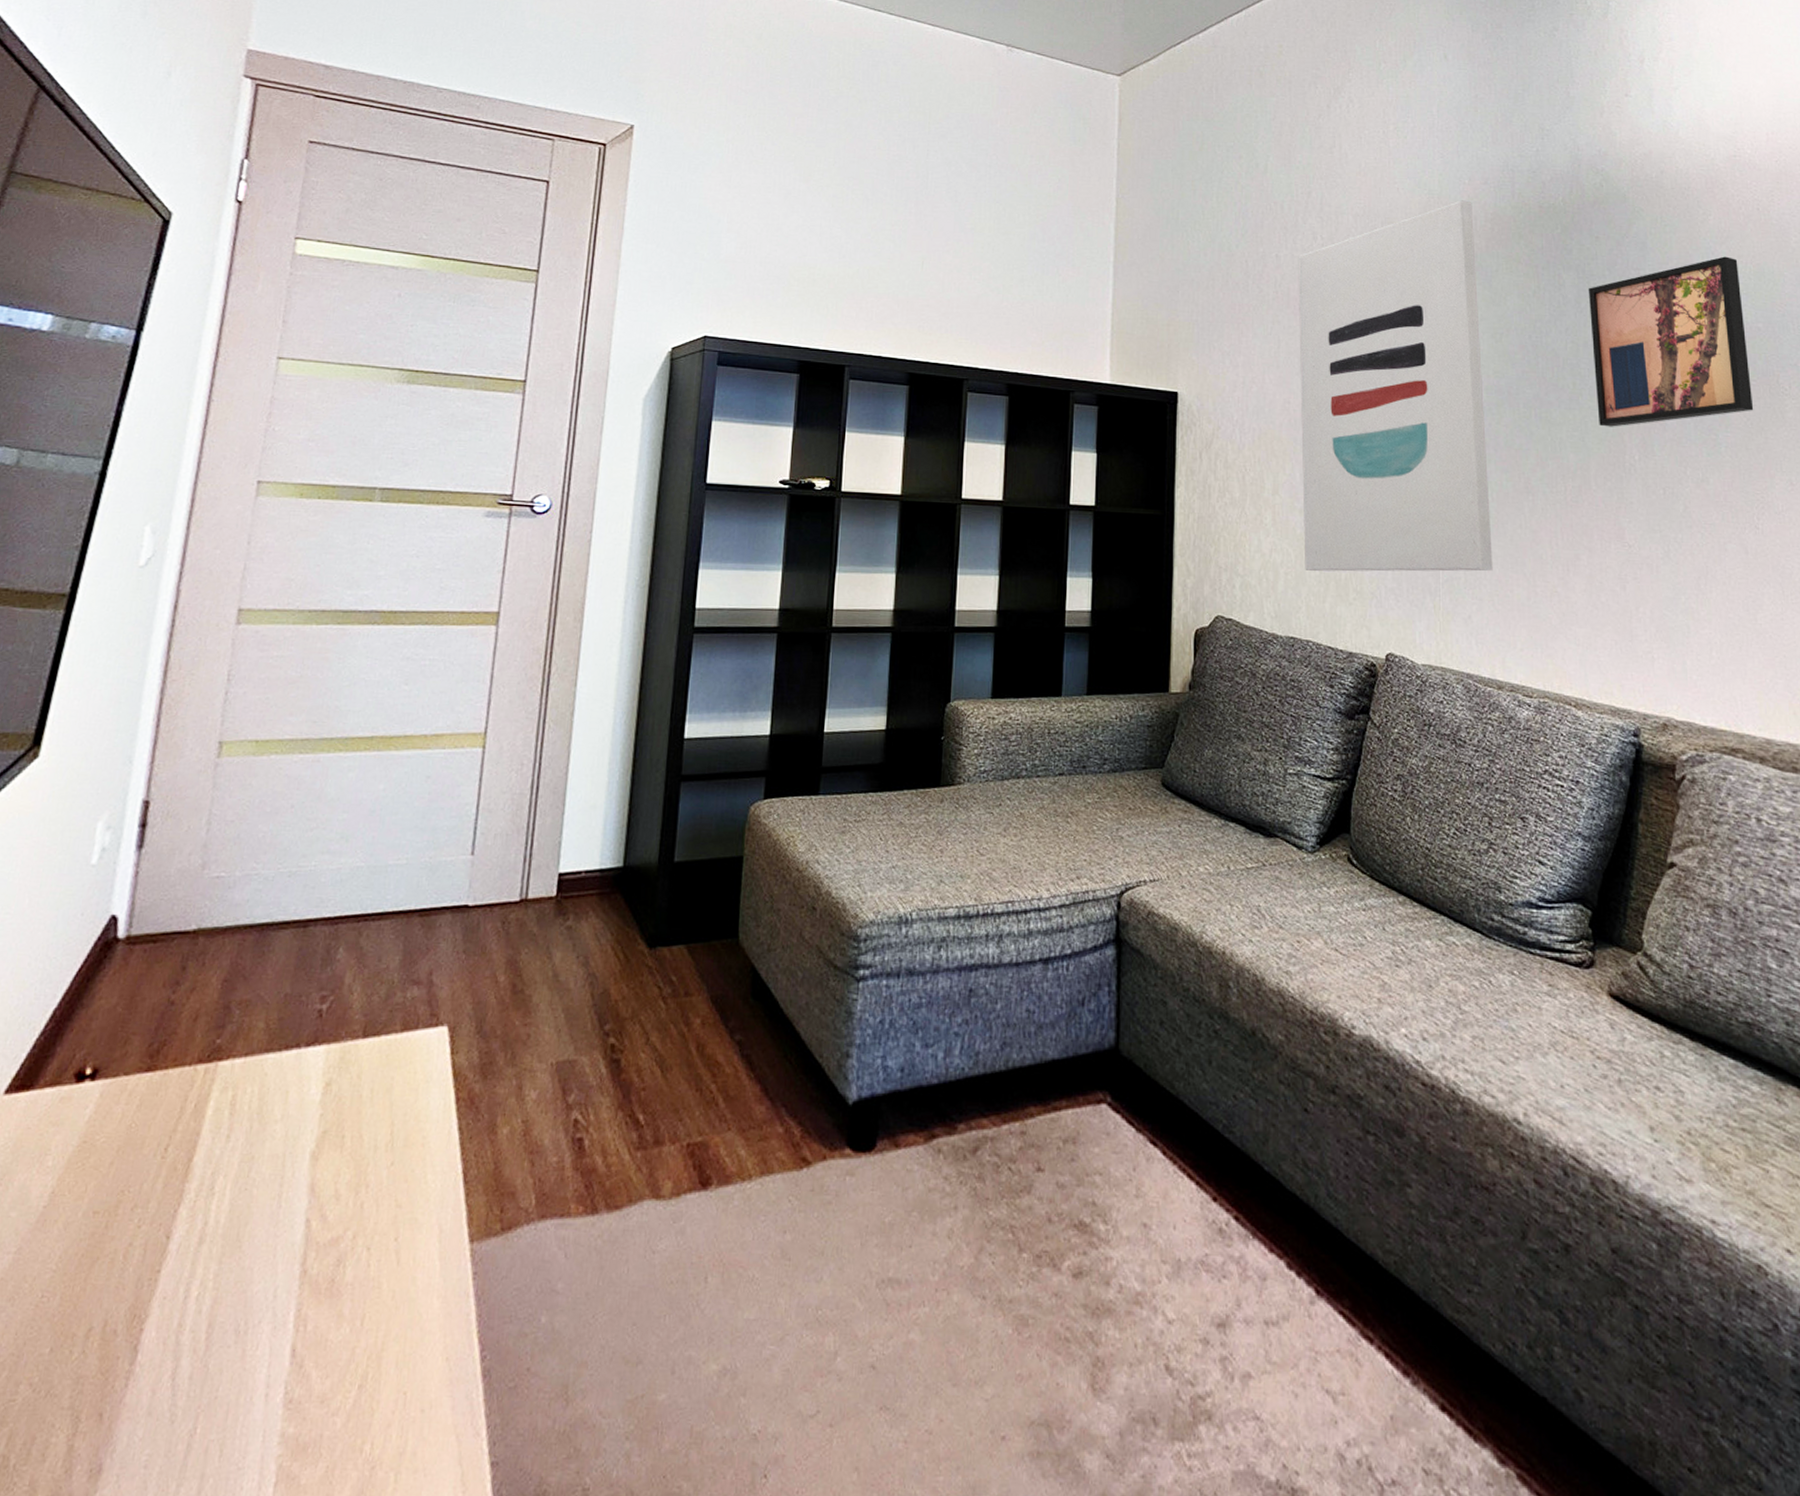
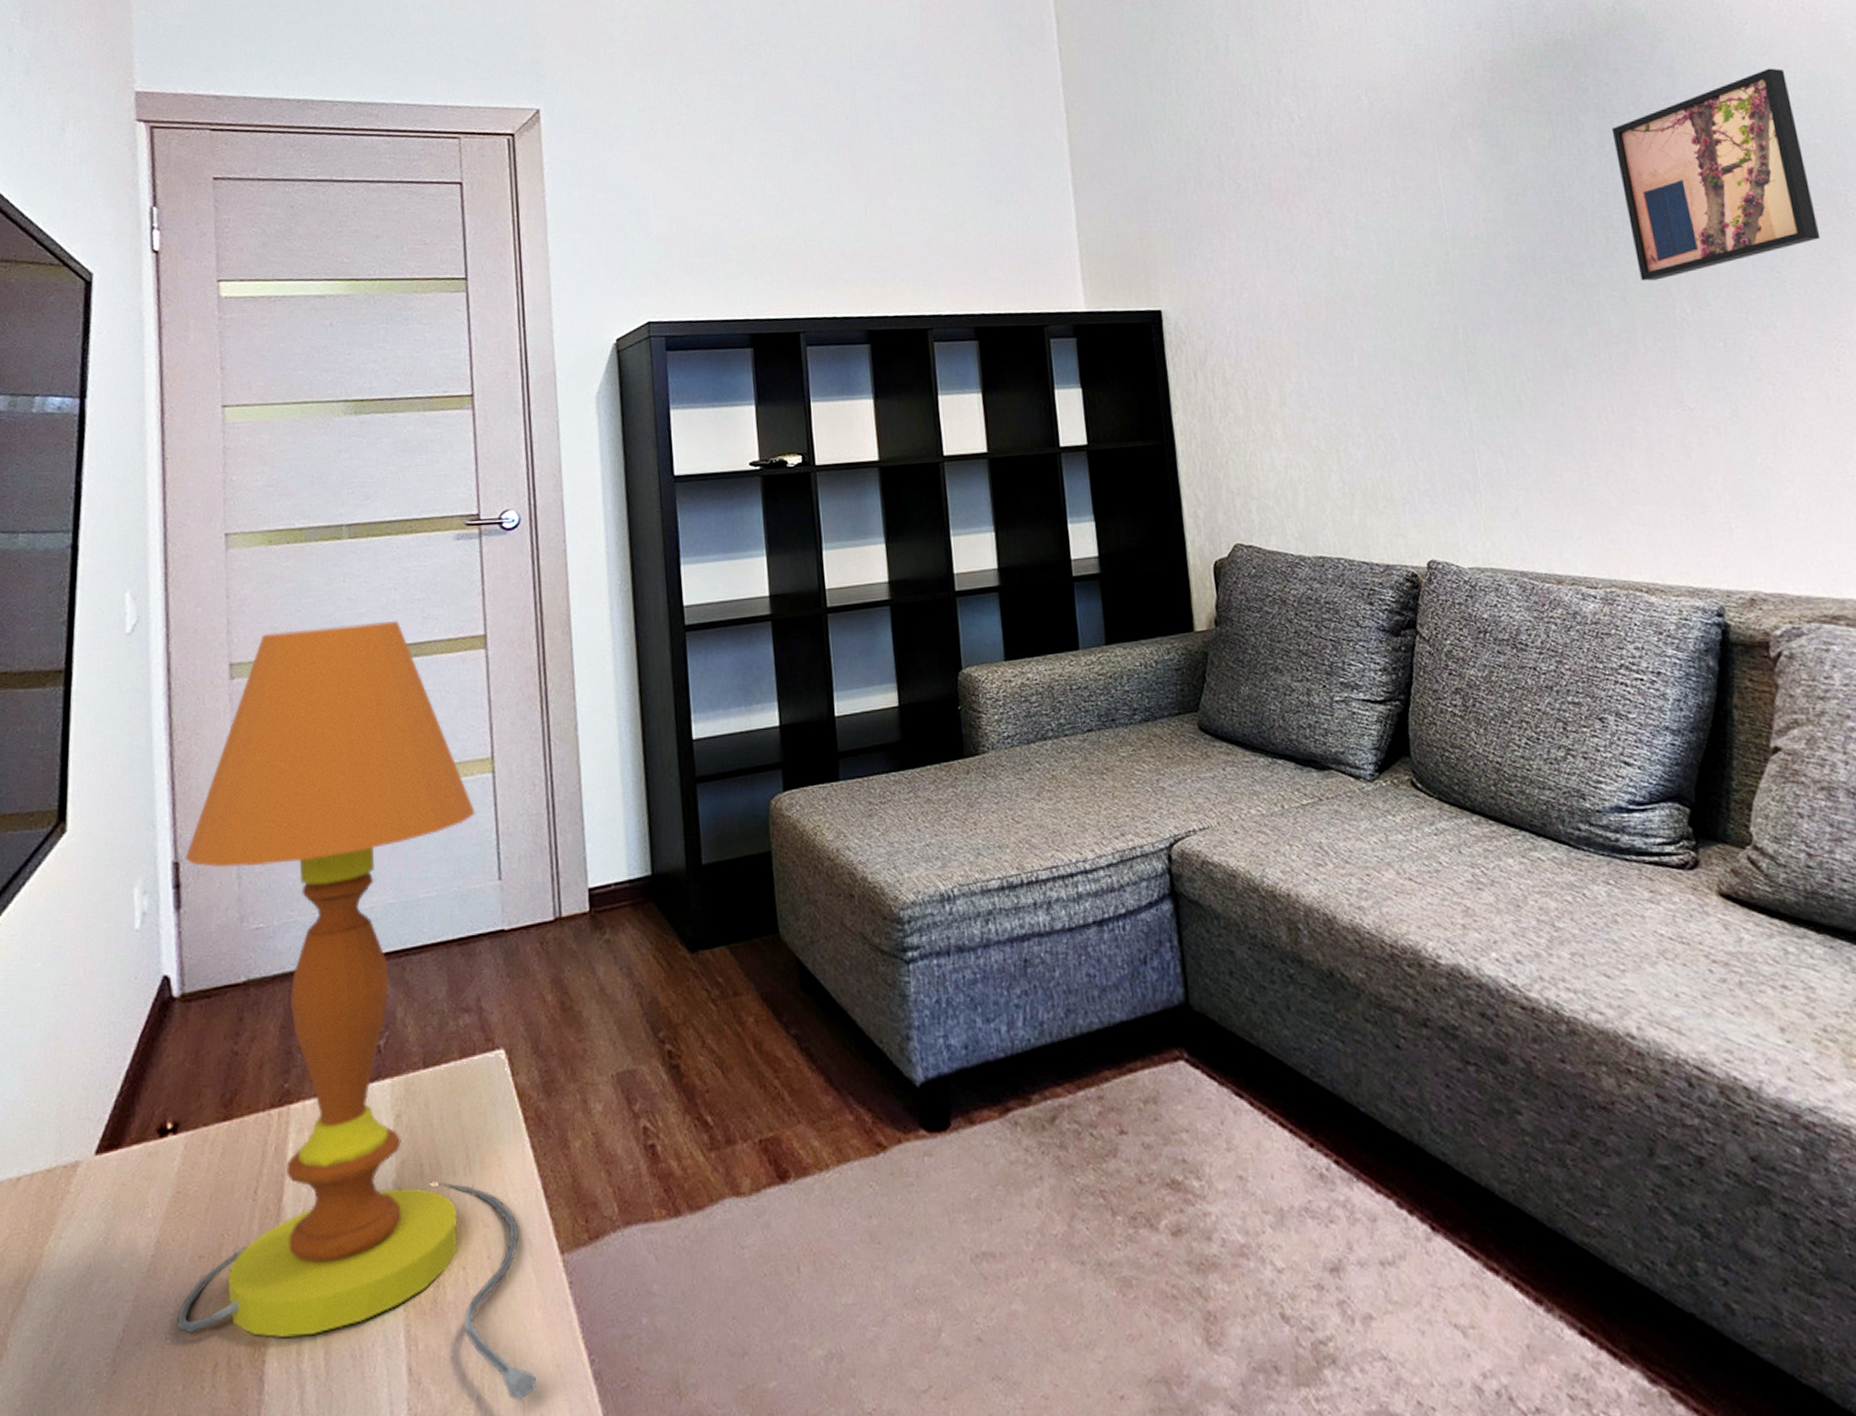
table lamp: none [56,583,460,1393] -> present [177,620,539,1401]
wall art: present [1298,200,1493,572] -> none [1275,50,1537,483]

